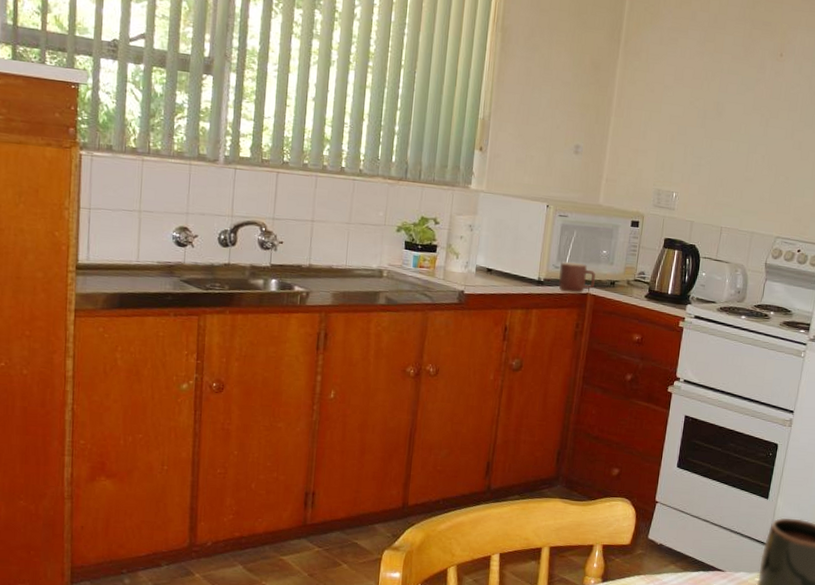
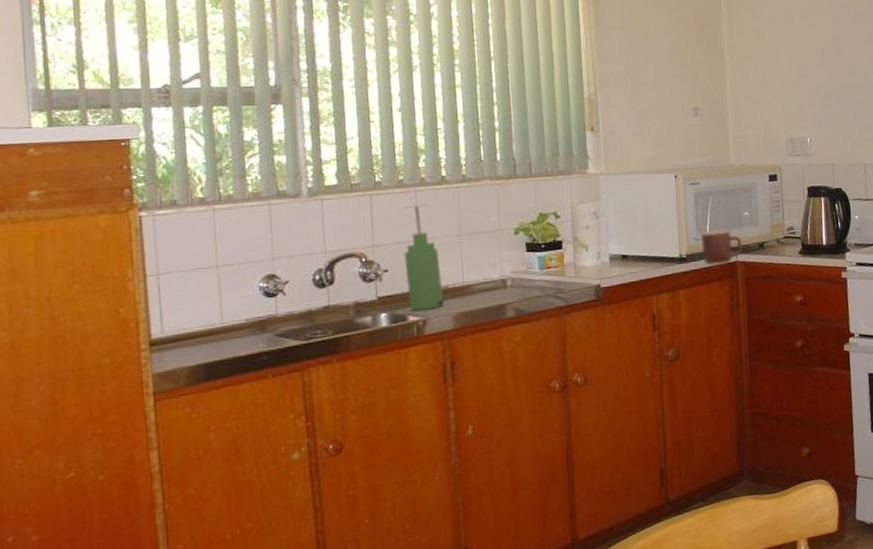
soap dispenser: none [297,188,329,284] -> present [403,204,445,311]

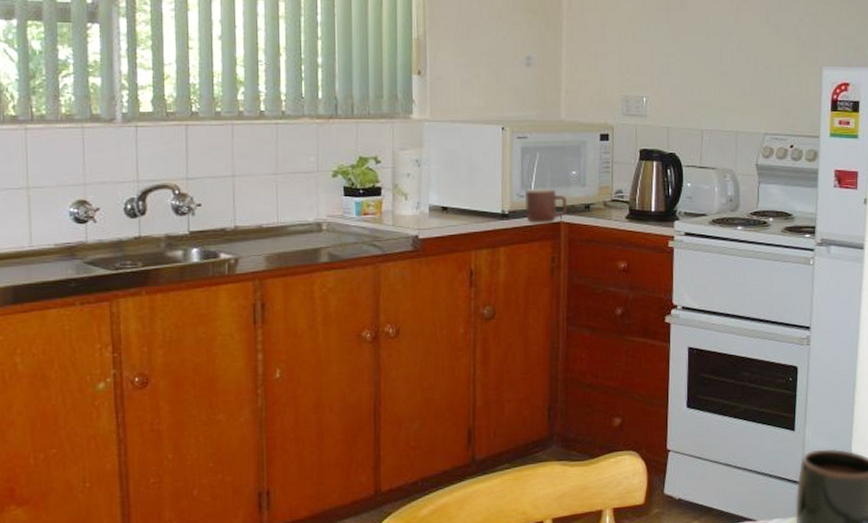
soap dispenser: present [403,204,445,311] -> none [218,139,258,248]

